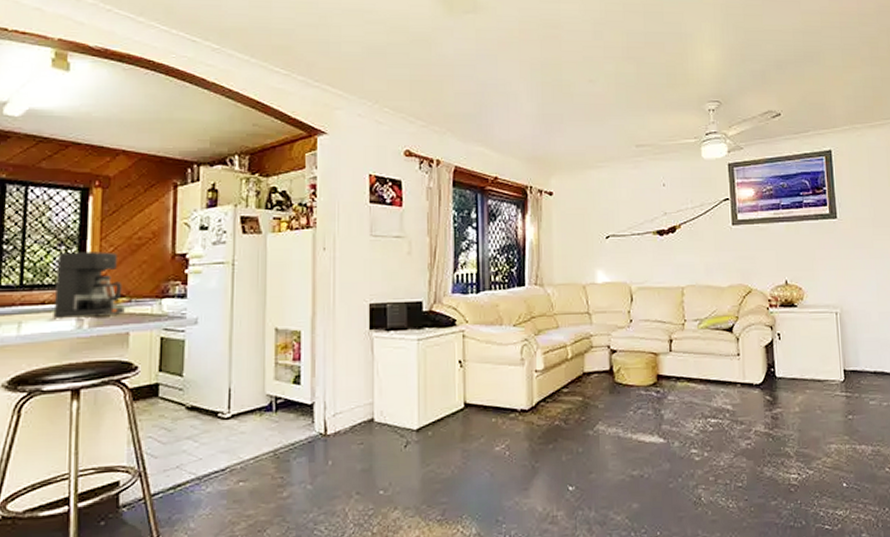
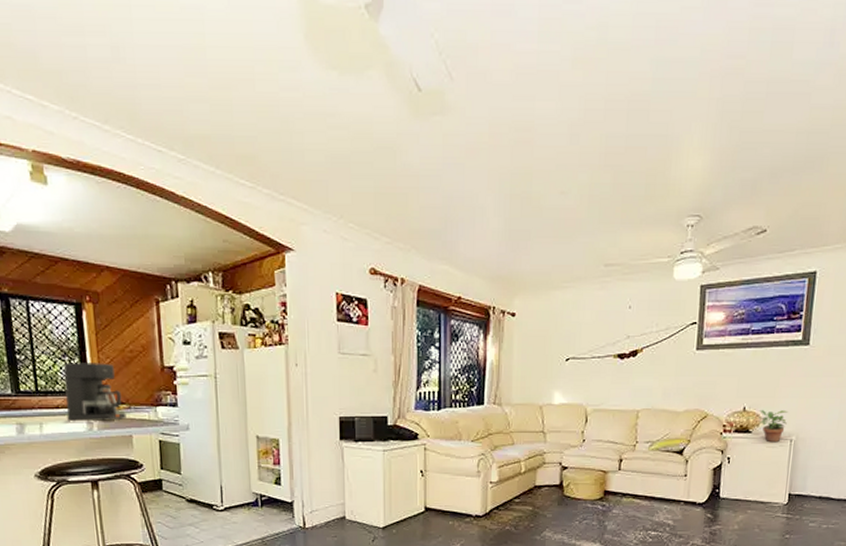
potted plant: none [800,283,829,316] -> present [757,410,788,443]

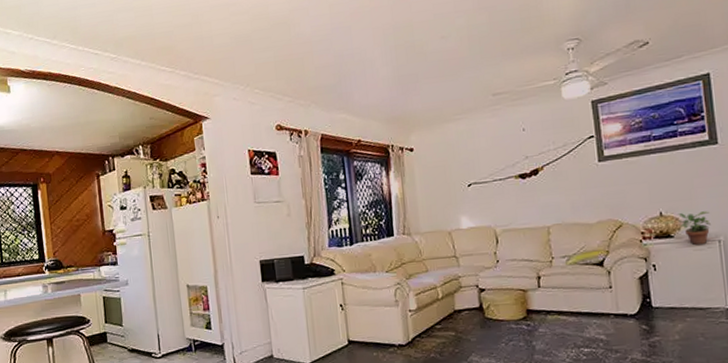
coffee maker: present [63,363,126,422] -> none [23,233,75,287]

